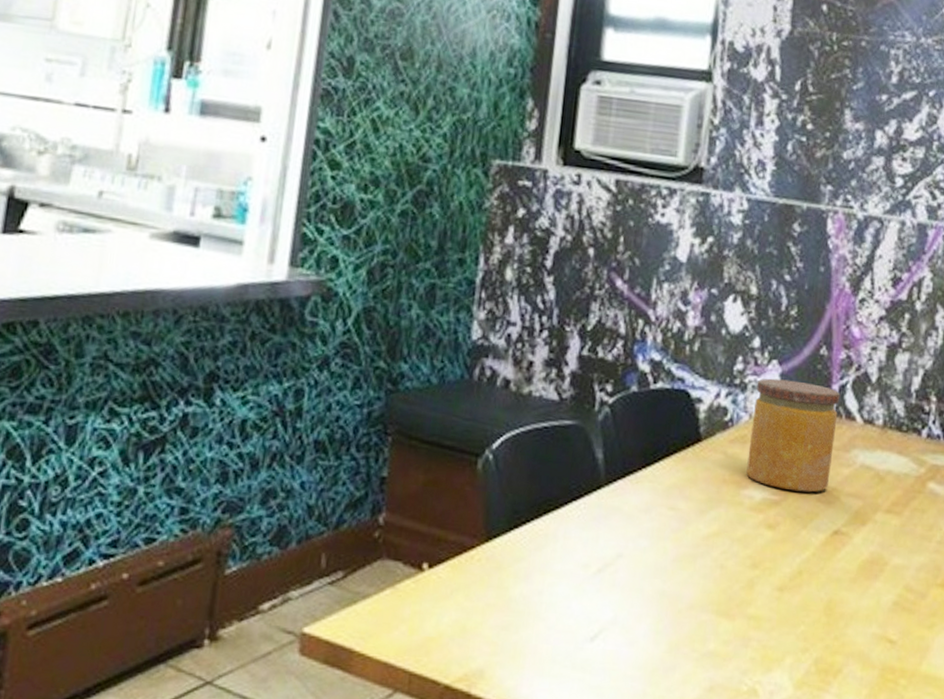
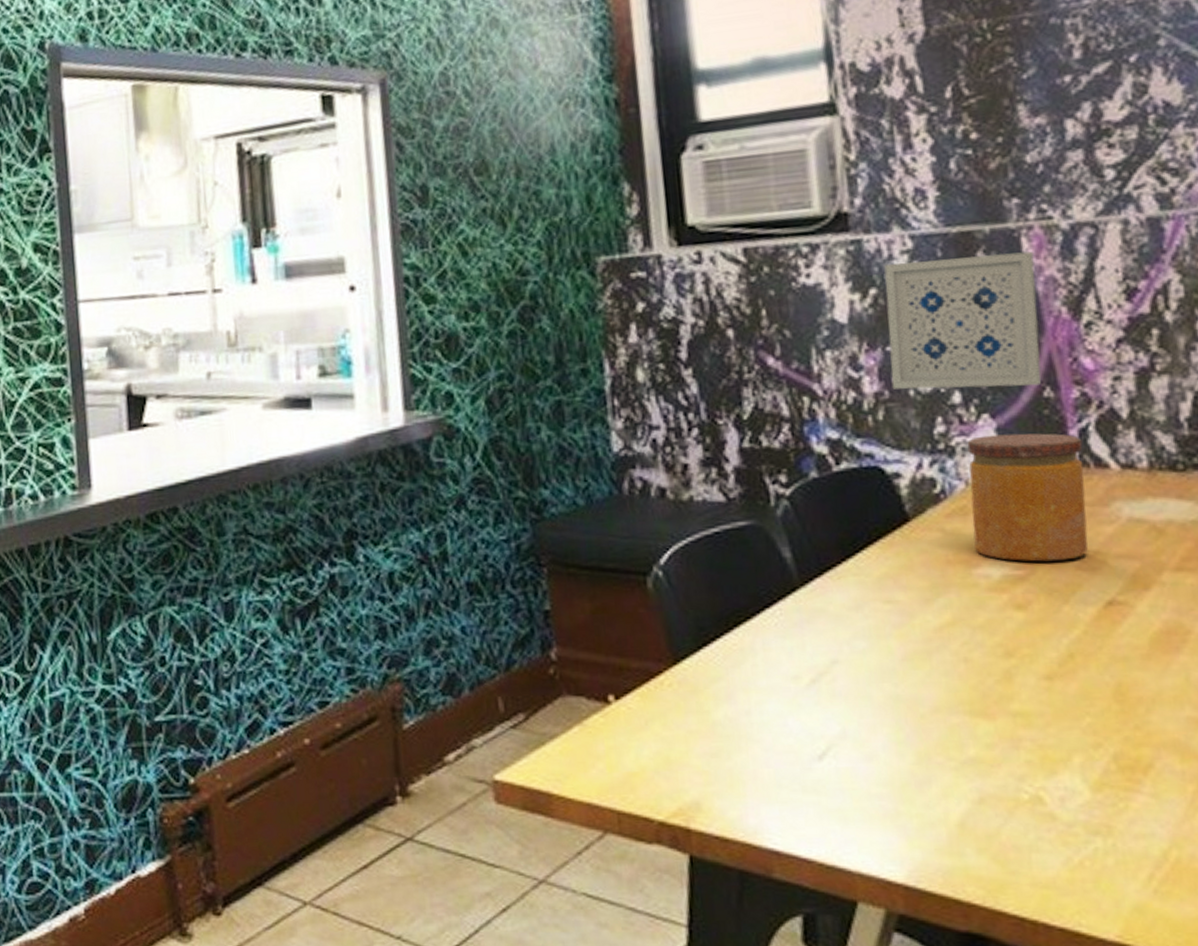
wall art: none [709,218,834,344] -> present [884,251,1042,390]

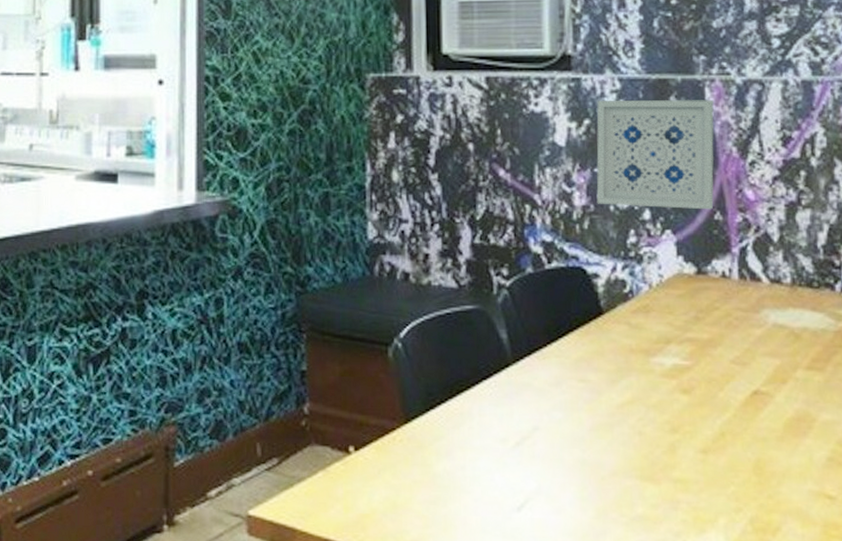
jar: present [967,433,1089,562] -> none [652,248,742,355]

